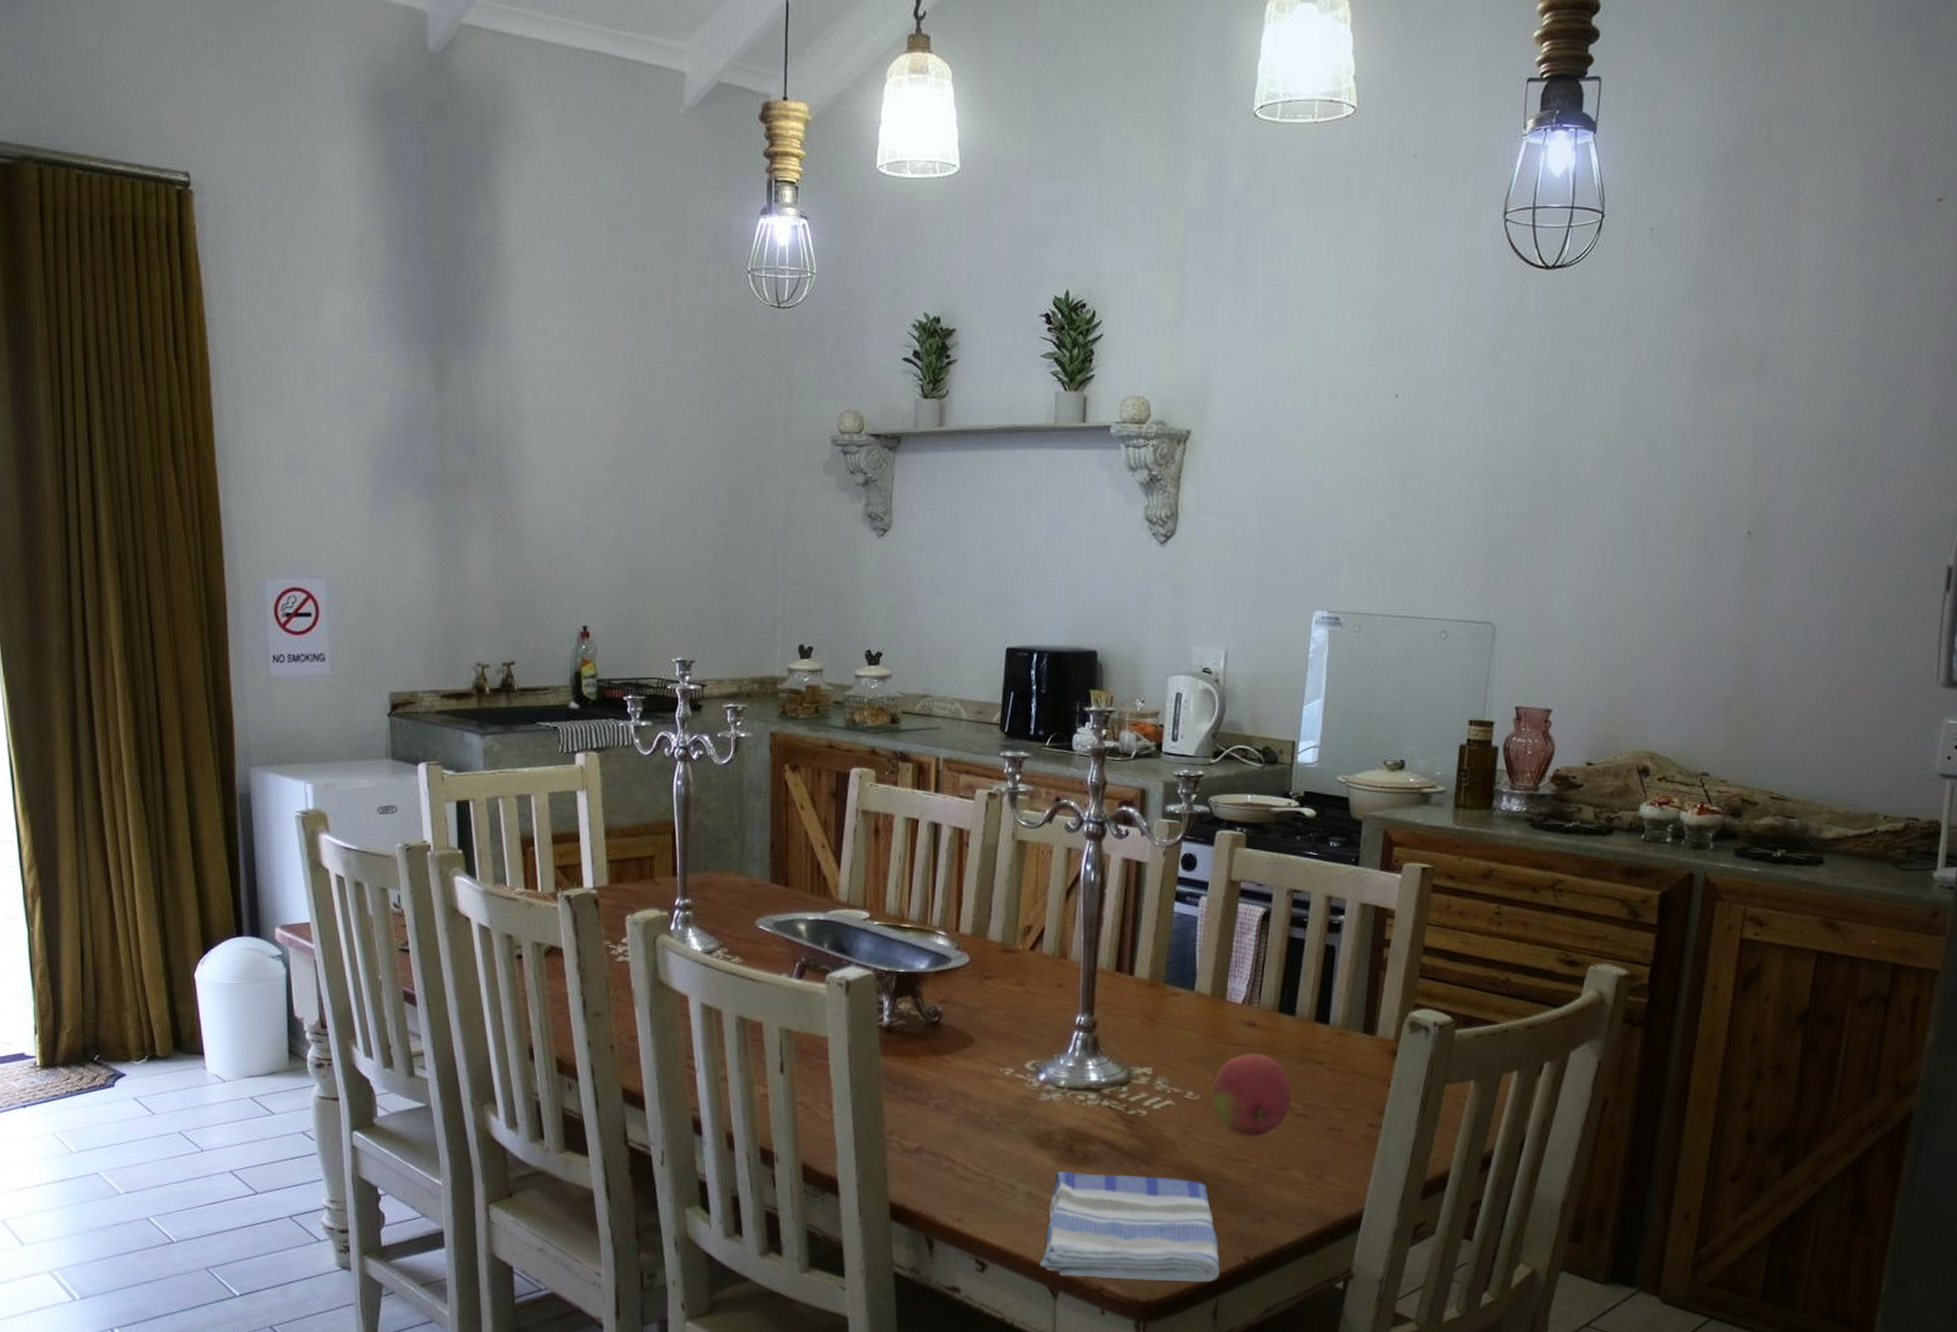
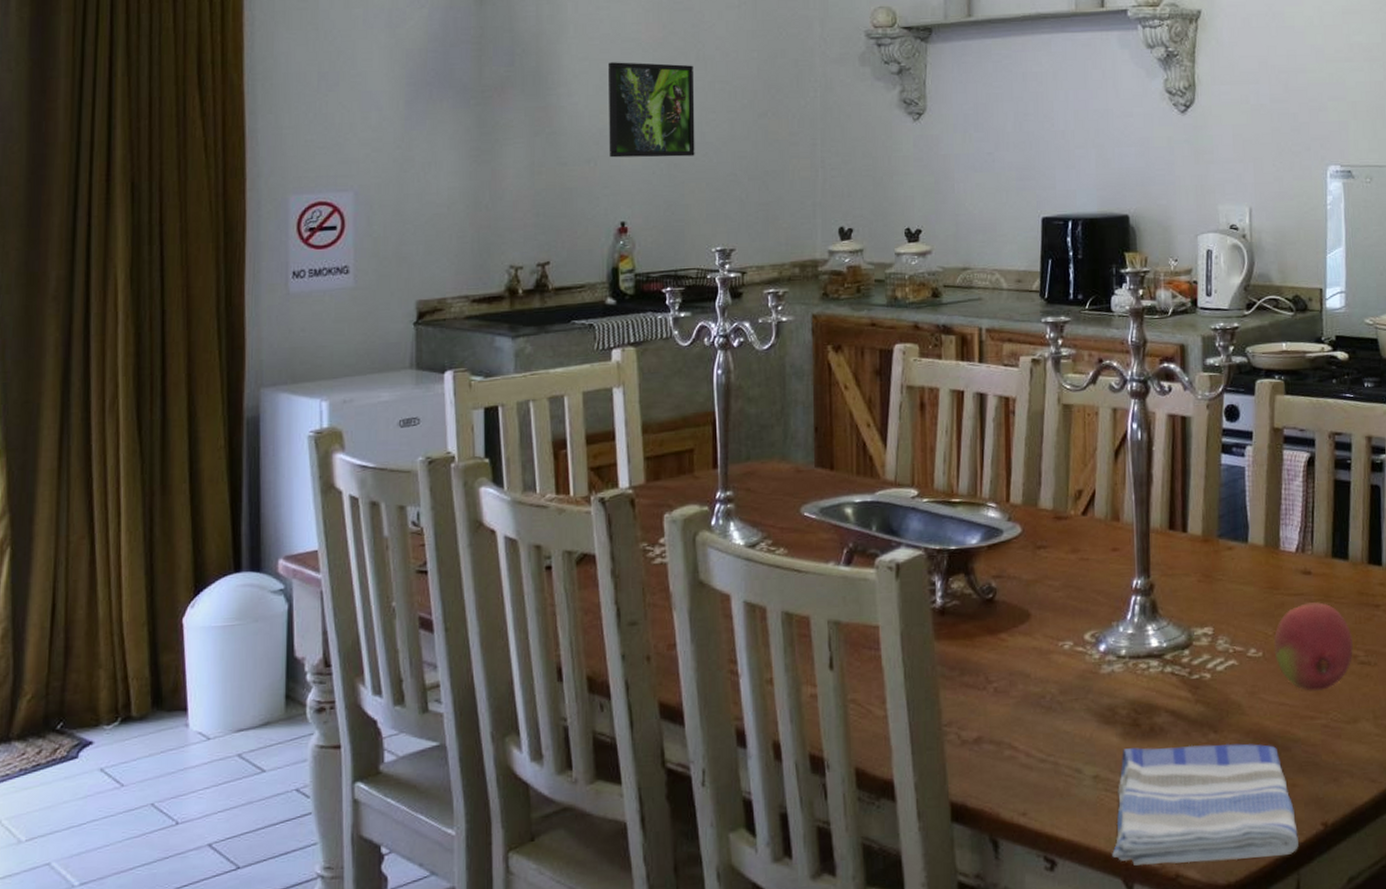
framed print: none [568,458,656,562] -> present [607,62,695,158]

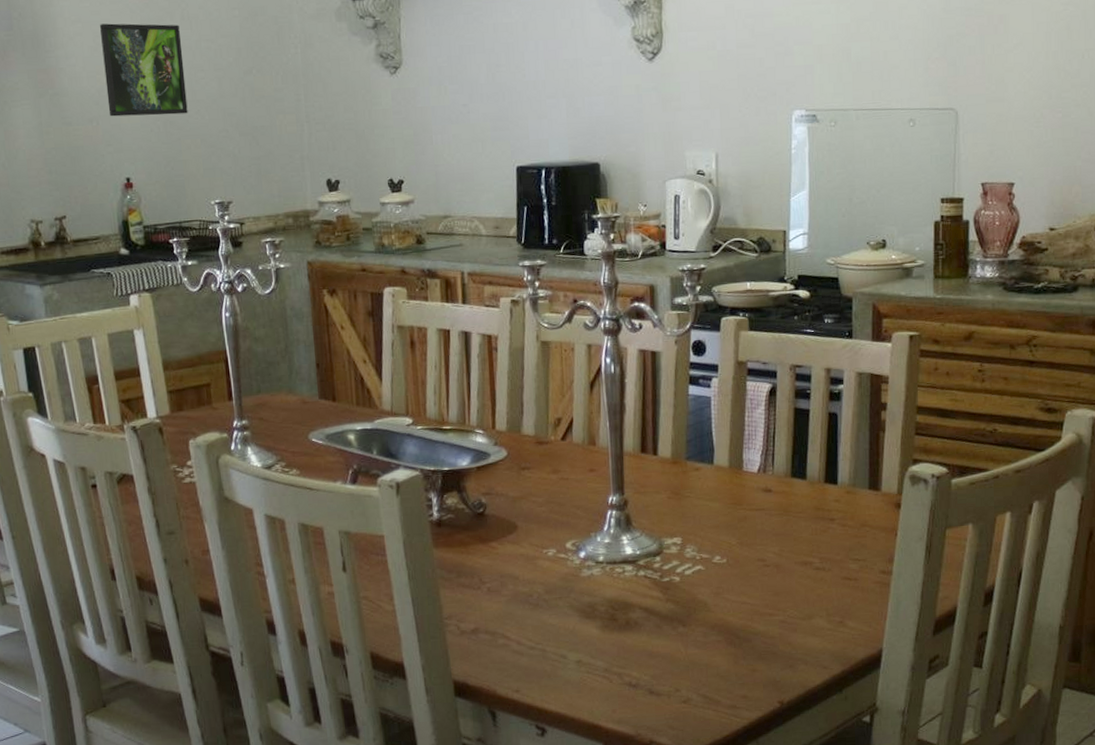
dish towel: present [1112,743,1299,866] -> none [594,635,758,733]
fruit: present [1274,602,1353,691] -> none [737,516,809,592]

